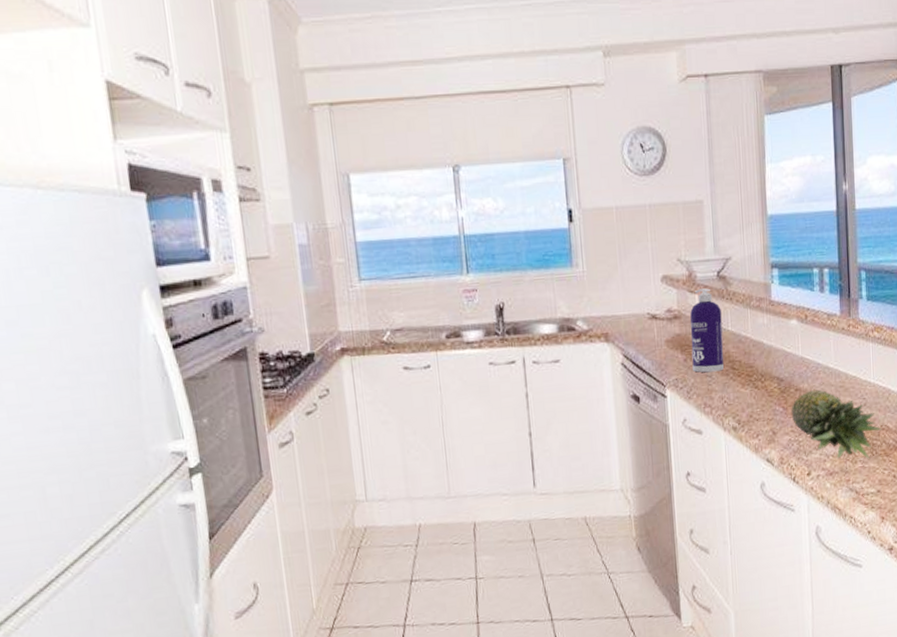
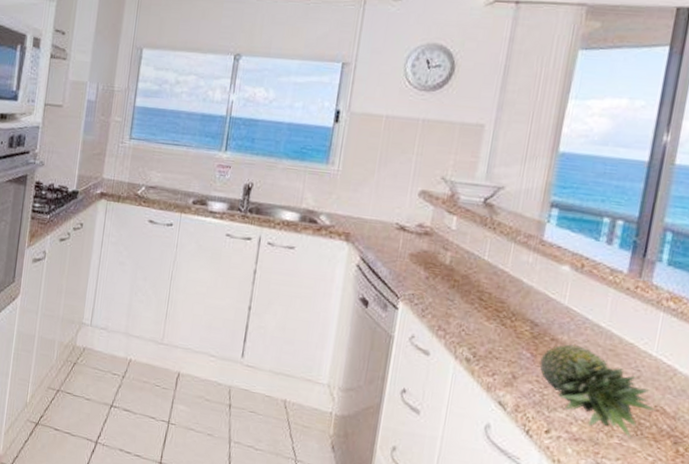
spray bottle: present [690,288,724,373] -> none [433,211,481,298]

